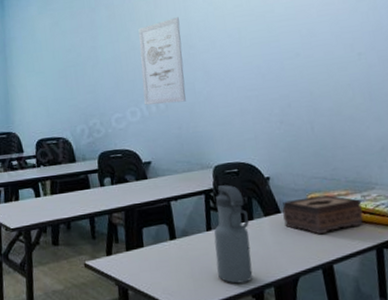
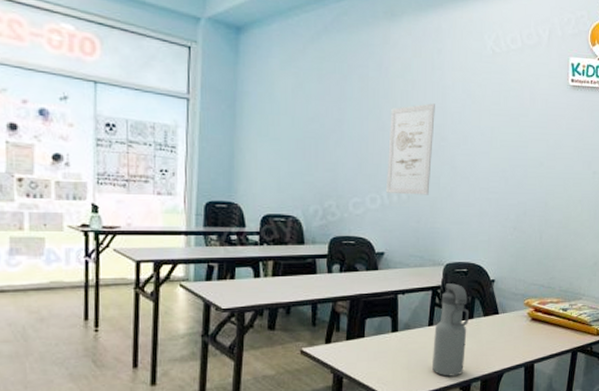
tissue box: present [282,194,363,235] -> none [500,300,568,337]

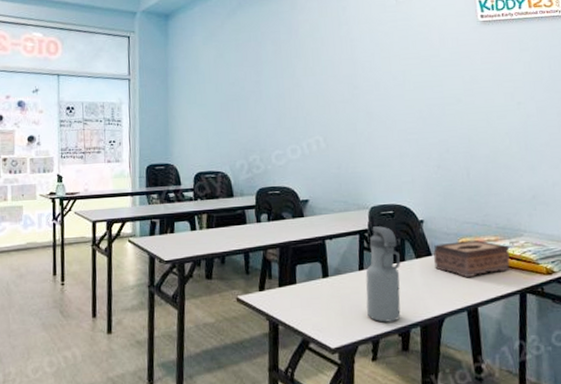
wall art: present [387,103,435,195] -> none [303,56,347,143]
tissue box: none [500,300,568,337] -> present [433,239,510,278]

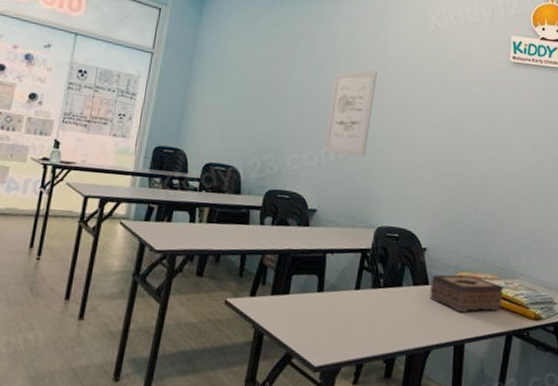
wall art: none [303,56,347,143] -> present [324,70,377,157]
water bottle: present [365,226,401,323] -> none [356,247,398,347]

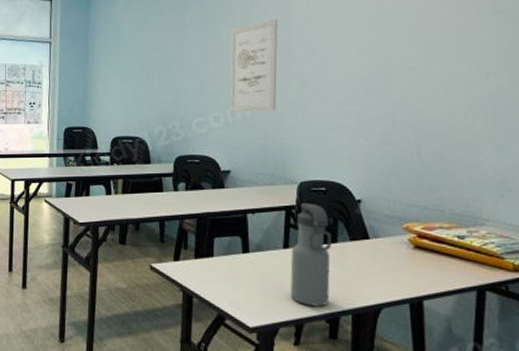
water bottle: none [356,247,398,347] -> present [290,203,332,307]
tissue box: present [430,274,503,313] -> none [372,225,466,267]

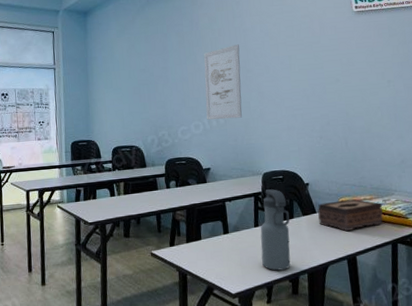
tissue box: none [372,225,466,267] -> present [318,198,383,232]

